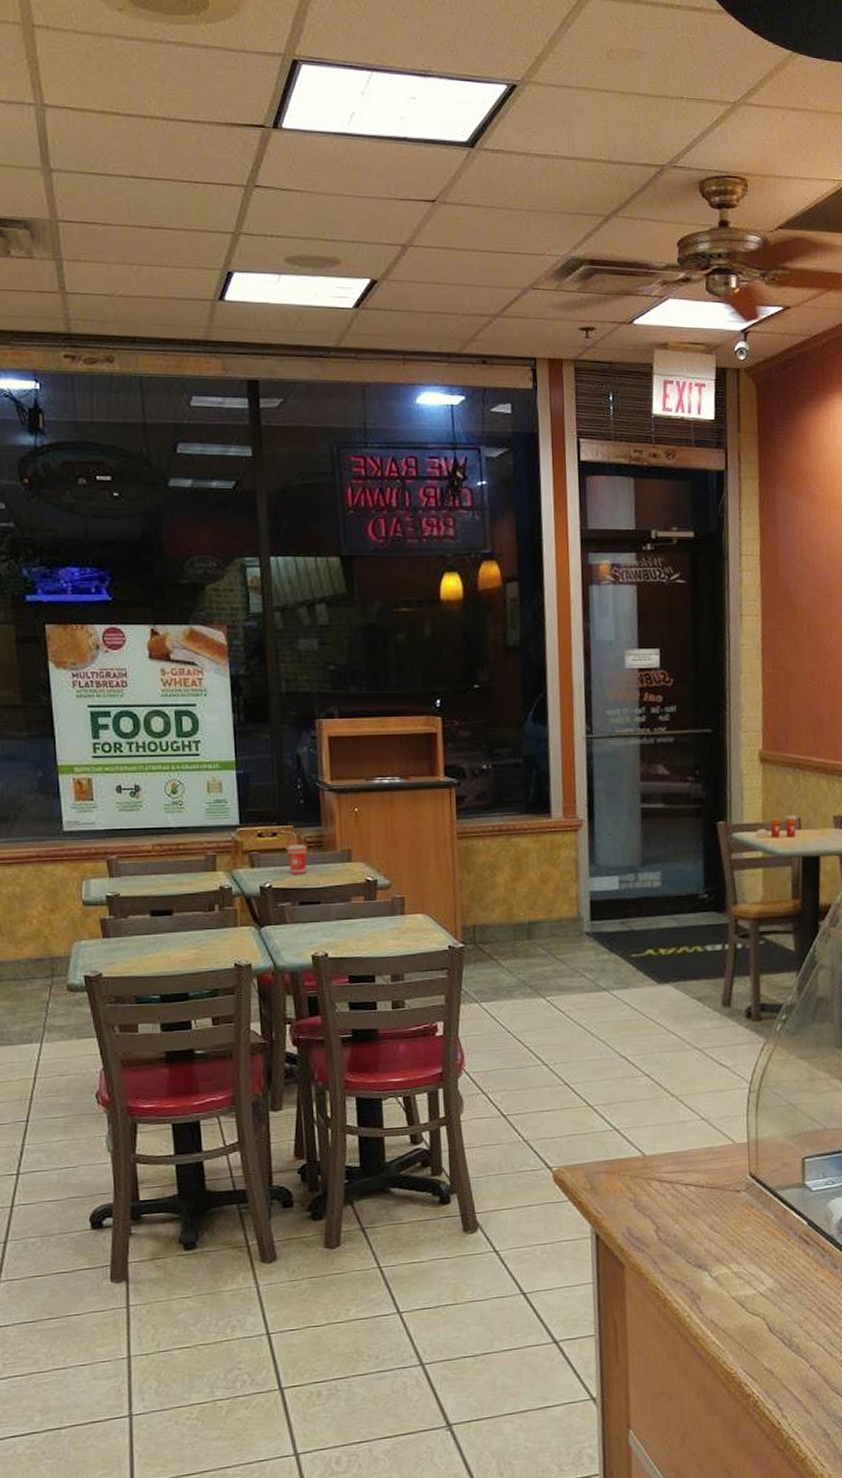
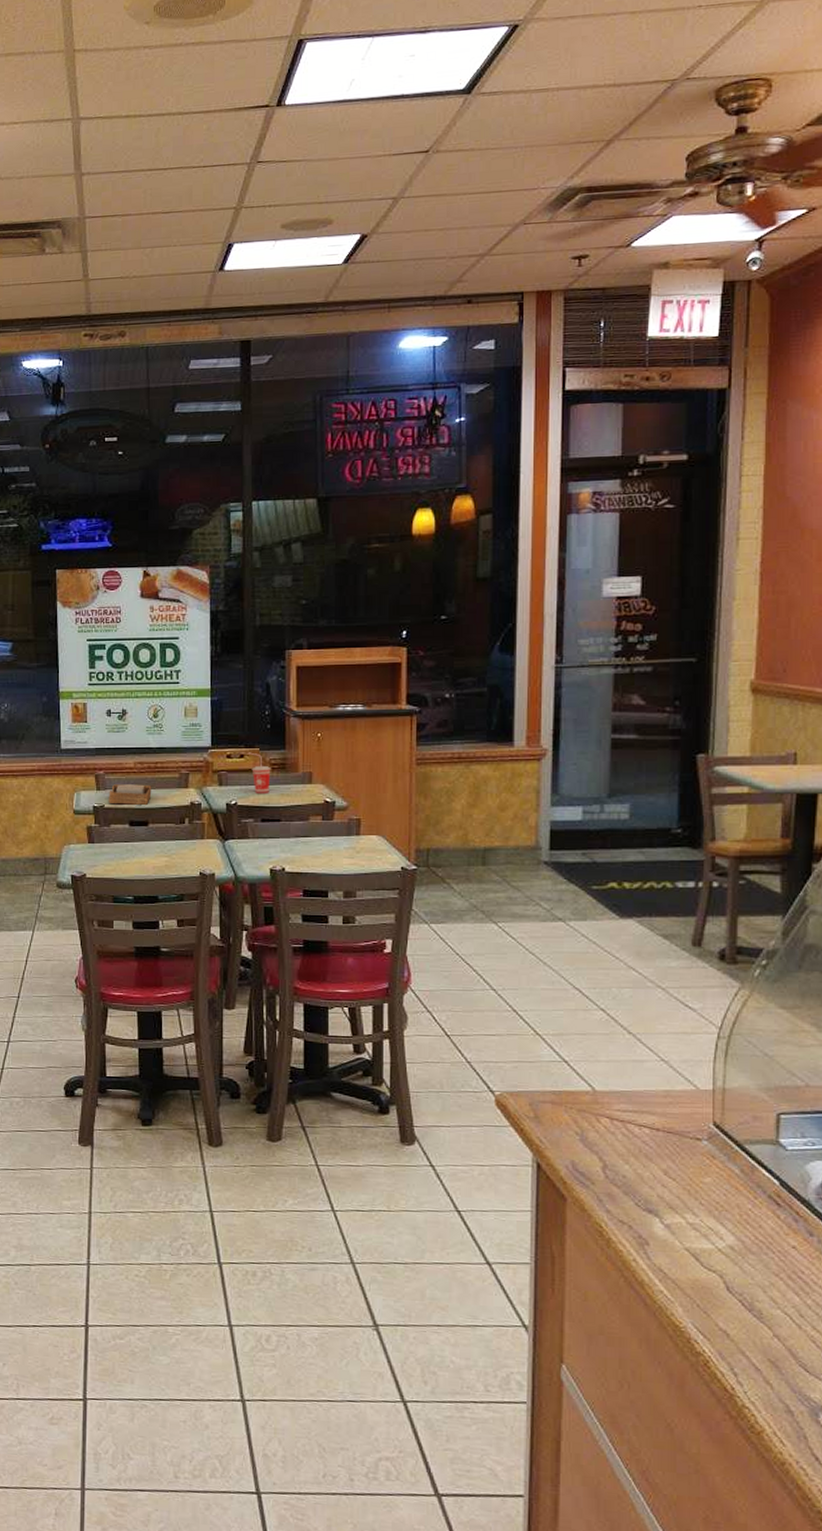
napkin holder: none [124,869,175,893] -> present [109,784,152,806]
beverage cup: present [755,814,797,839] -> none [741,748,792,773]

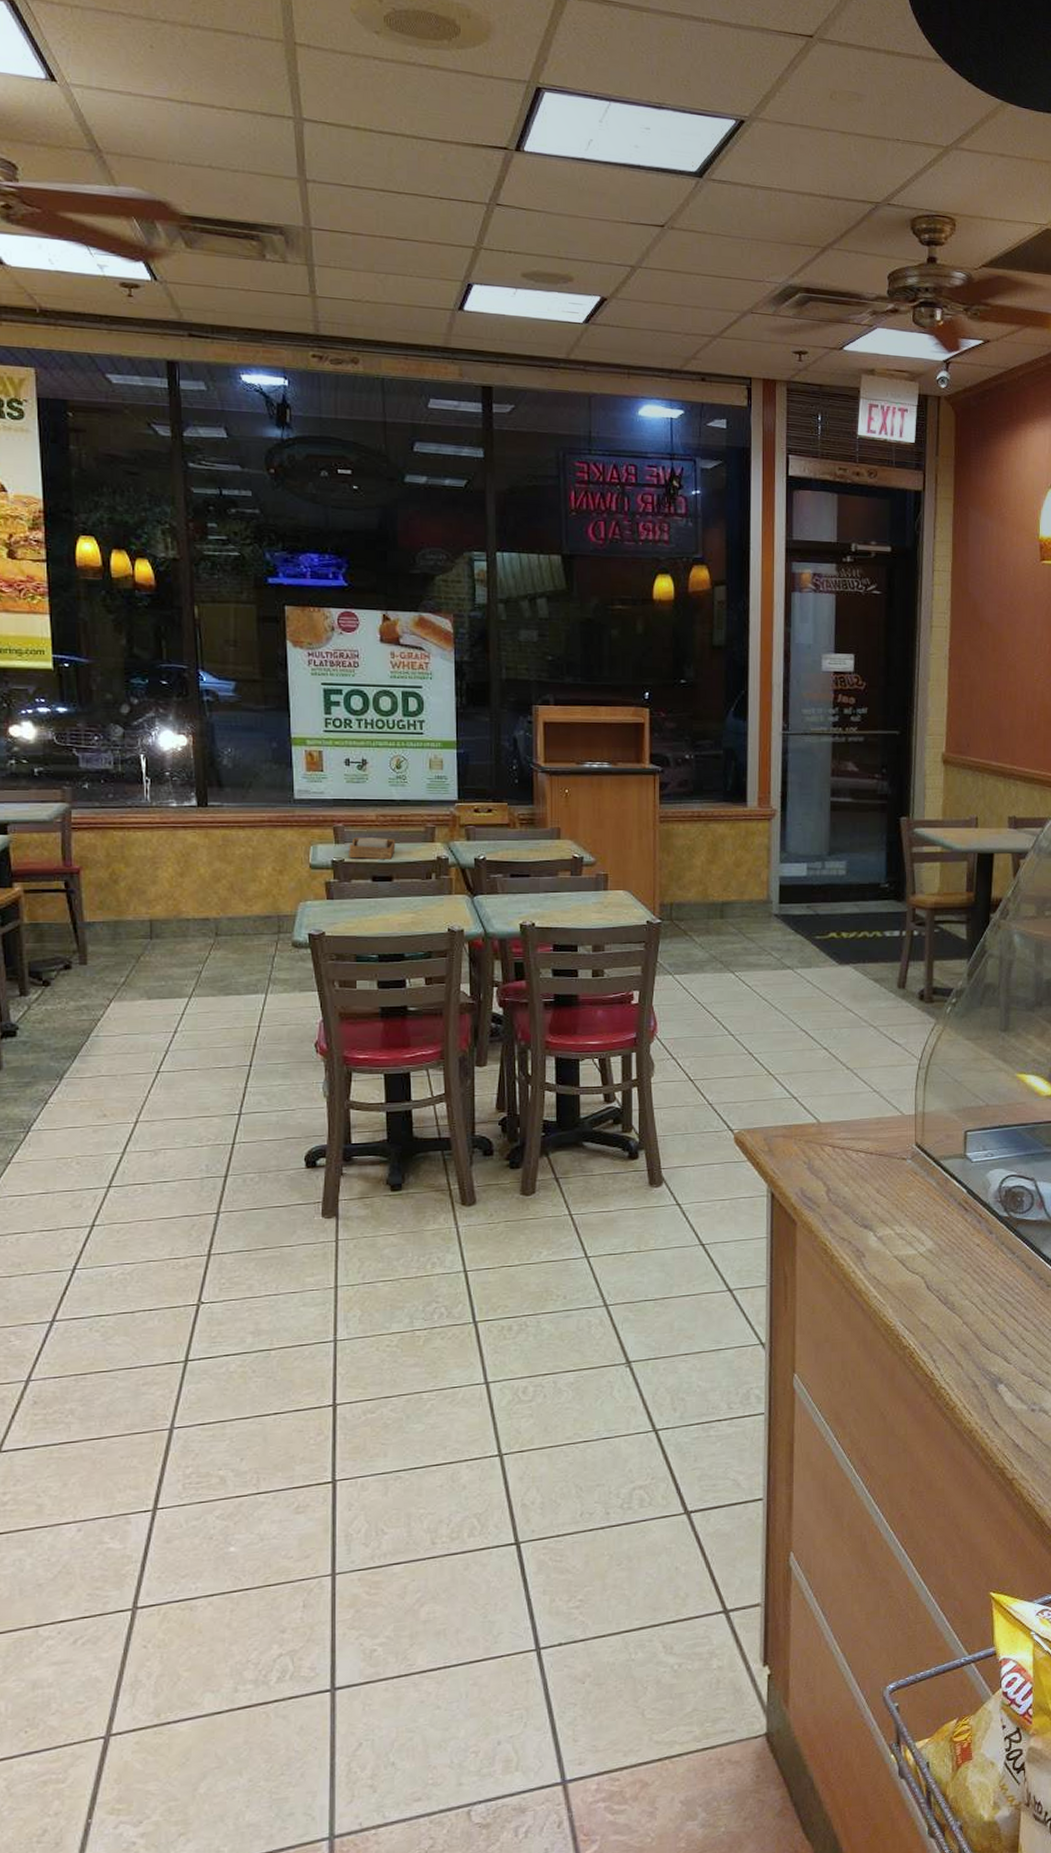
beverage cup: present [248,752,271,795] -> none [496,807,520,850]

